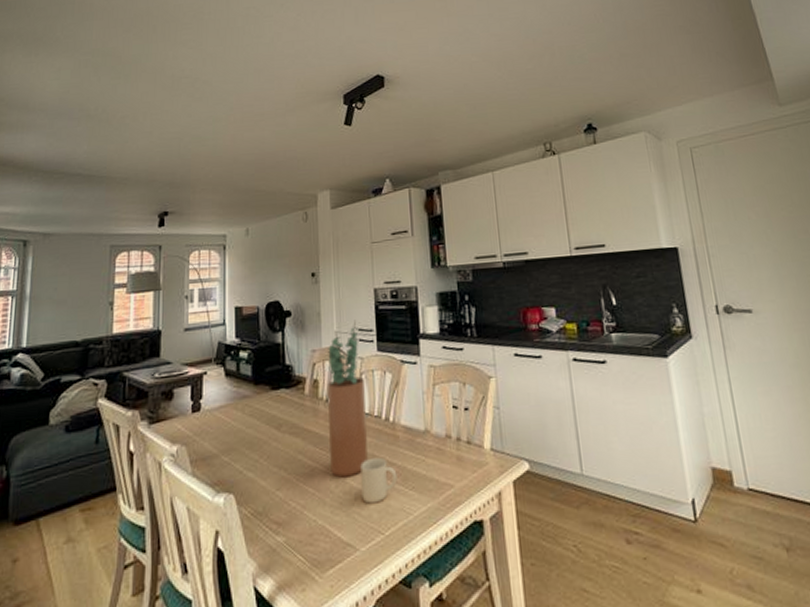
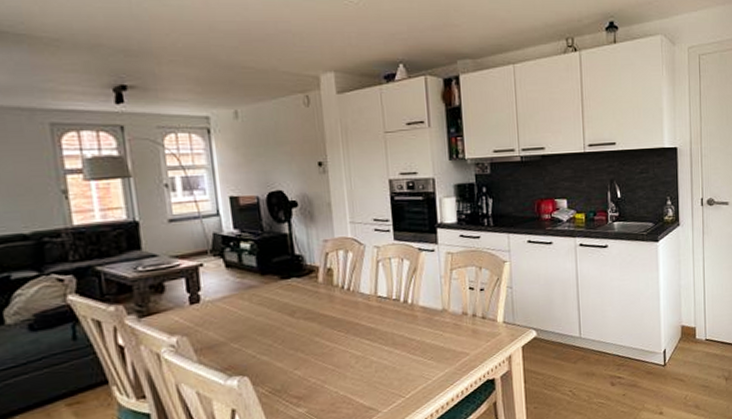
vase: present [328,319,368,478] -> none [341,210,387,355]
mug: present [360,457,398,504] -> none [380,334,417,374]

